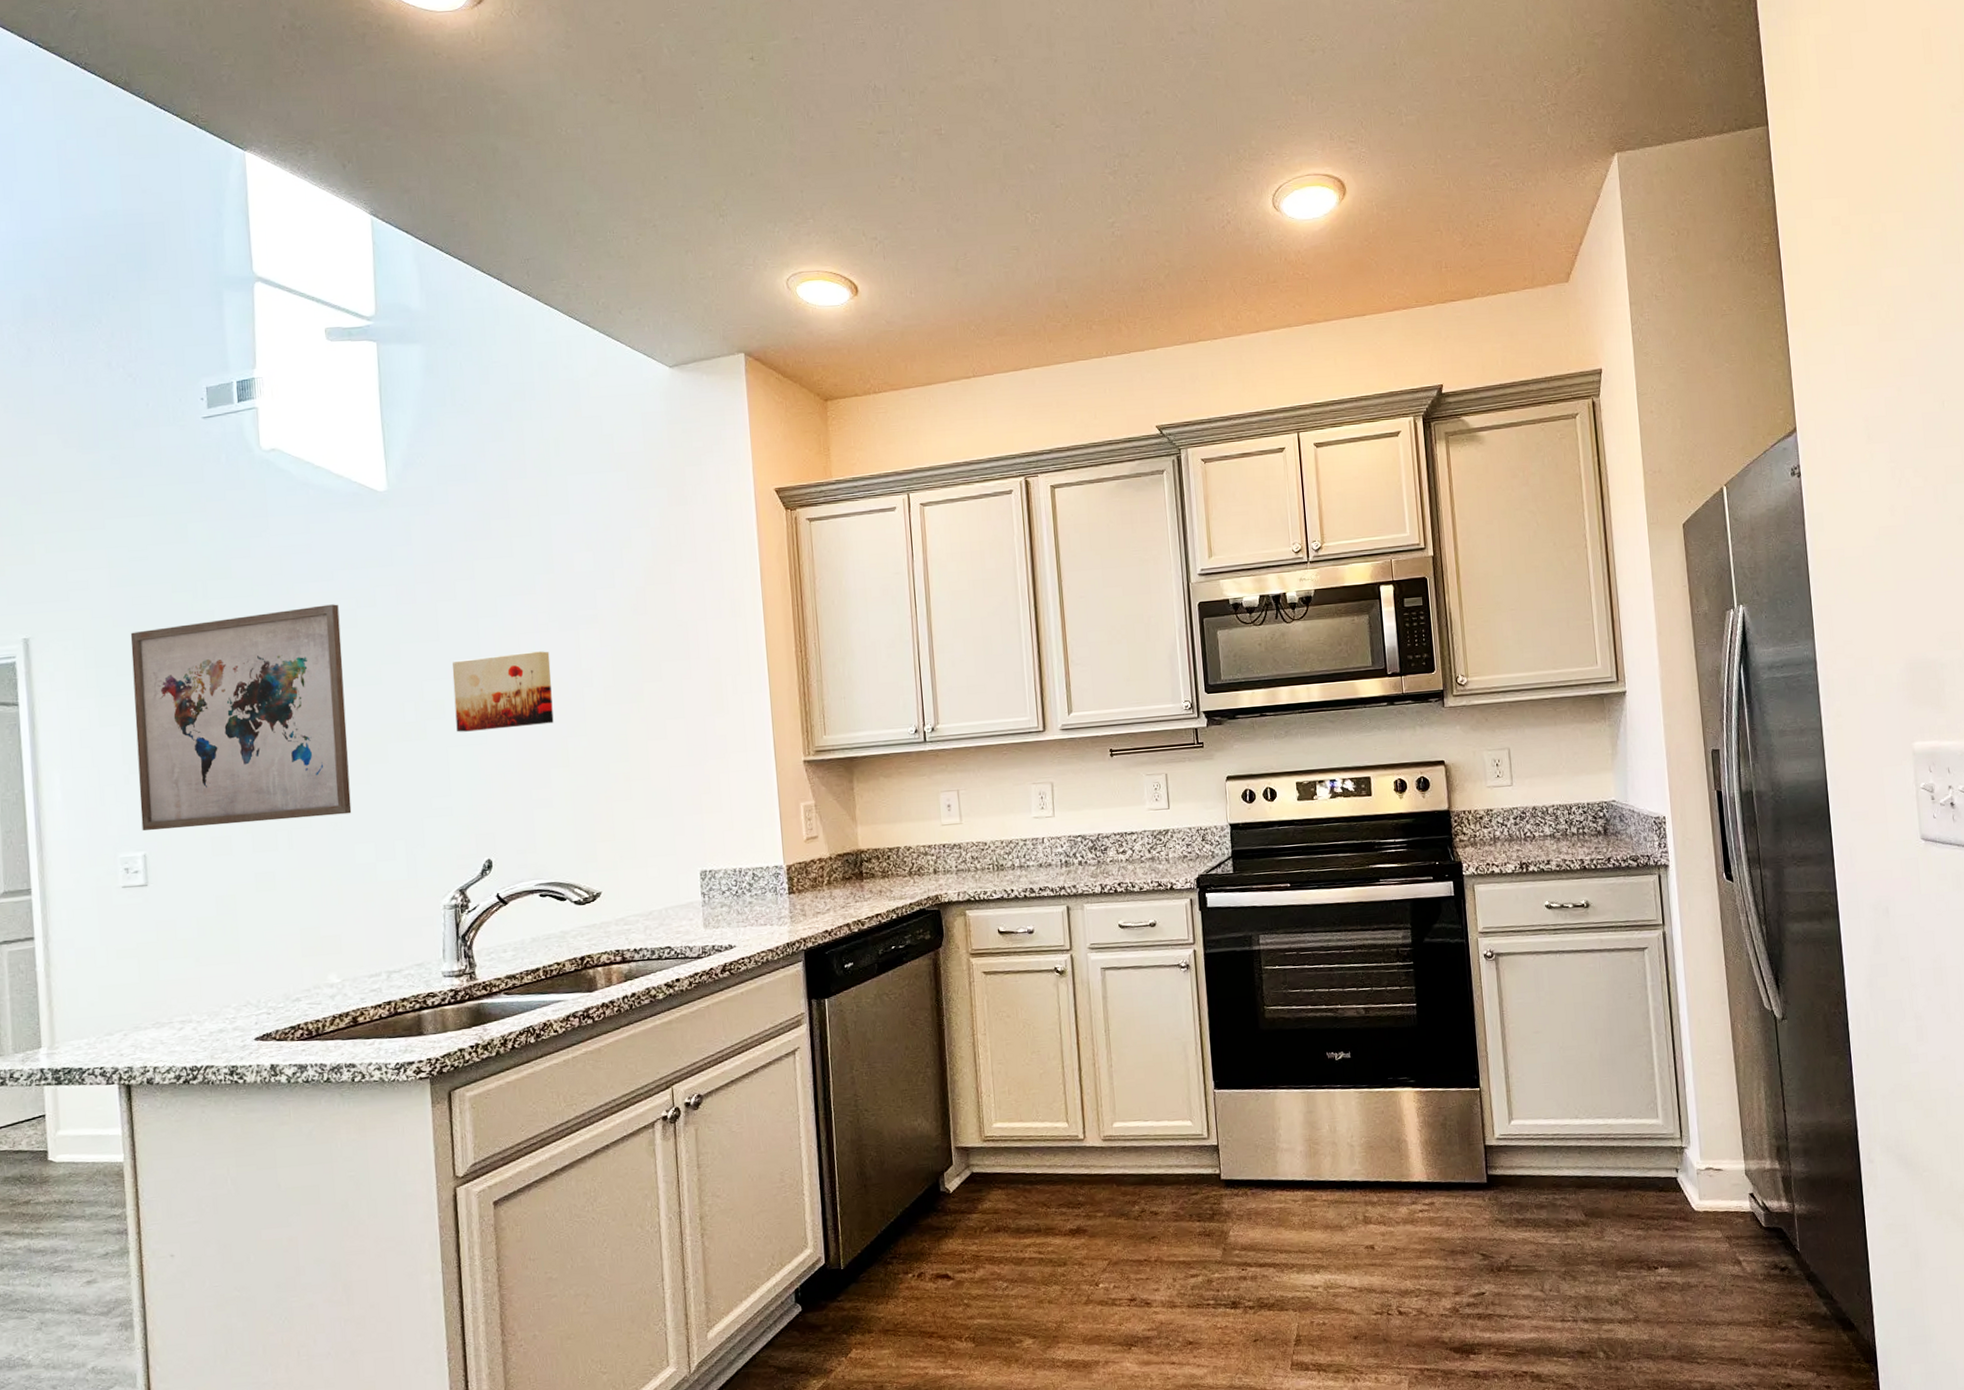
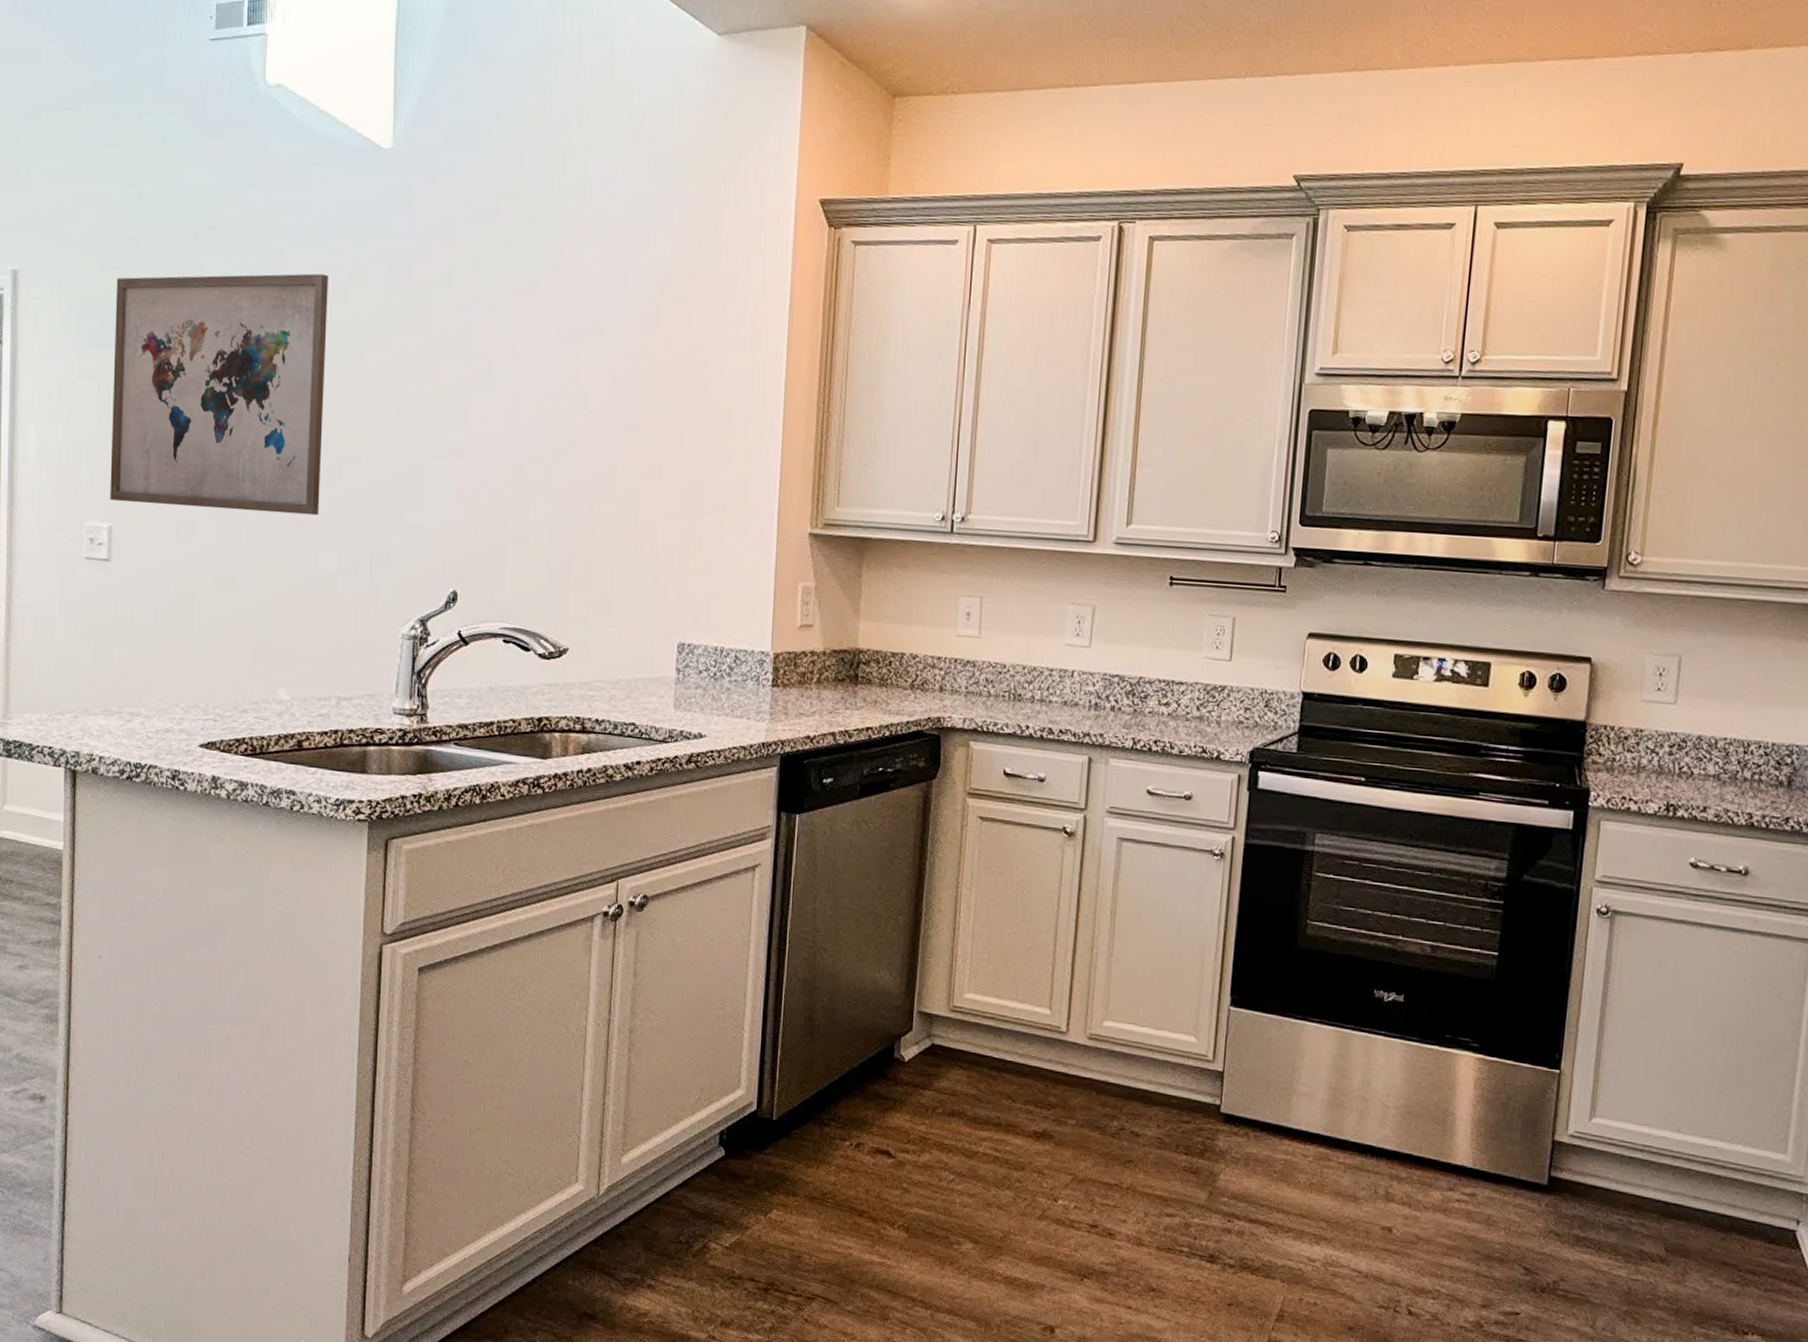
wall art: present [452,651,554,733] -> none [437,358,545,446]

